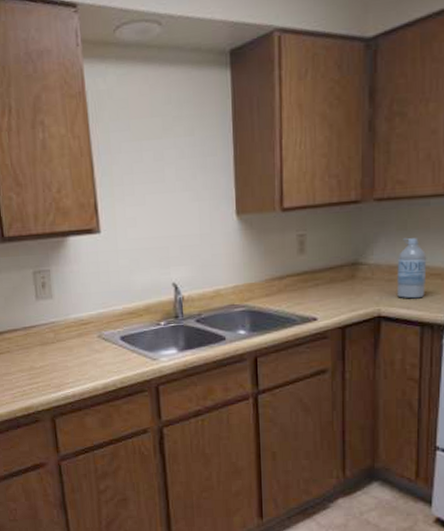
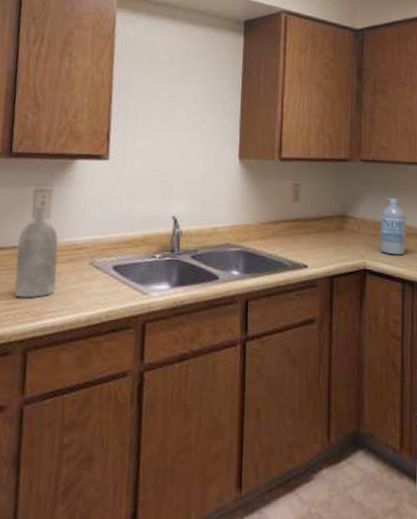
bottle: none [27,285,70,373] -> present [14,204,59,298]

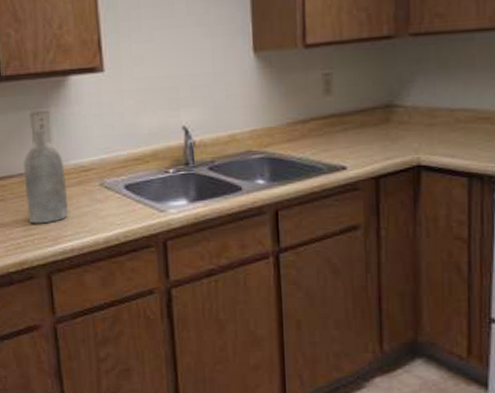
water bottle: present [381,198,406,256] -> none [438,77,473,146]

